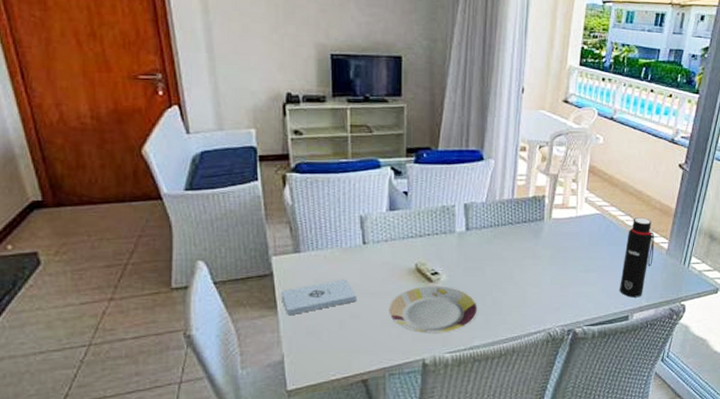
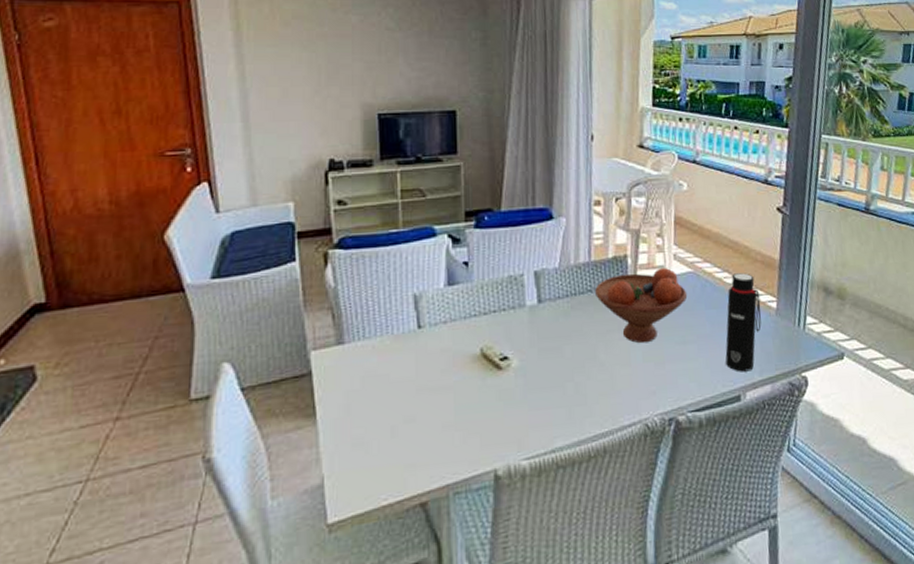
notepad: present [281,279,357,316] -> none [321,373,413,425]
plate: present [389,285,479,334] -> none [451,372,559,436]
fruit bowl: none [515,208,594,269] -> present [595,267,688,344]

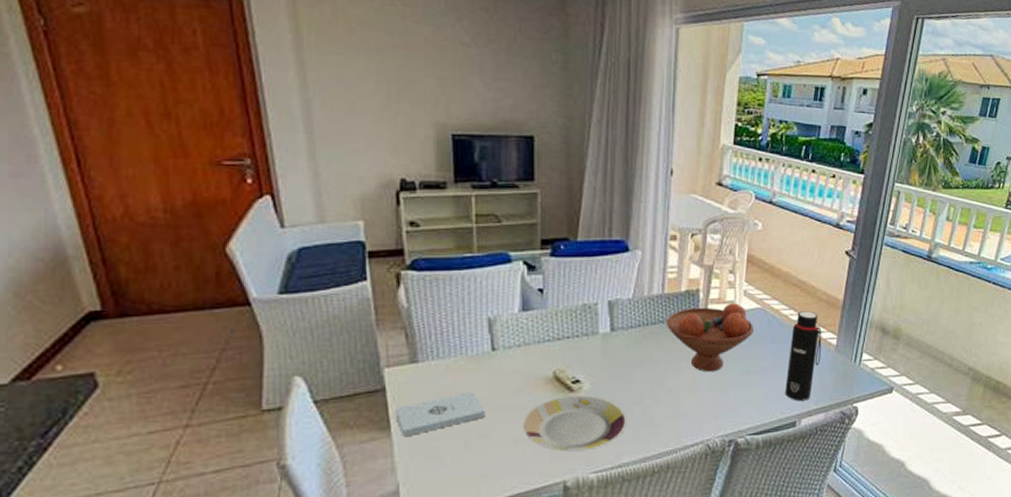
notepad: none [321,373,413,425] -> present [396,391,486,437]
plate: none [451,372,559,436] -> present [523,394,627,452]

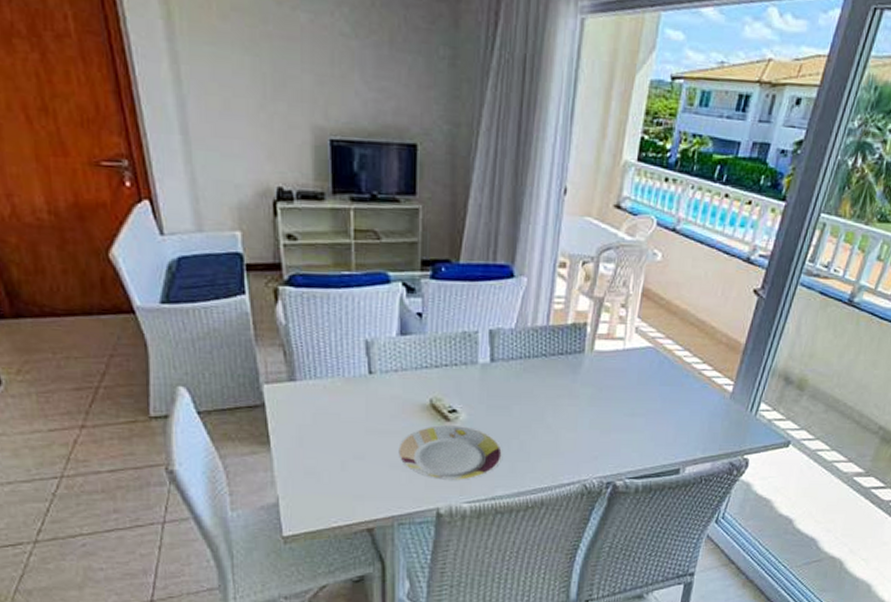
notepad: present [396,391,486,437] -> none [275,413,362,453]
fruit bowl: present [667,302,754,372] -> none [550,339,644,412]
water bottle: present [785,311,822,401] -> none [671,353,718,448]

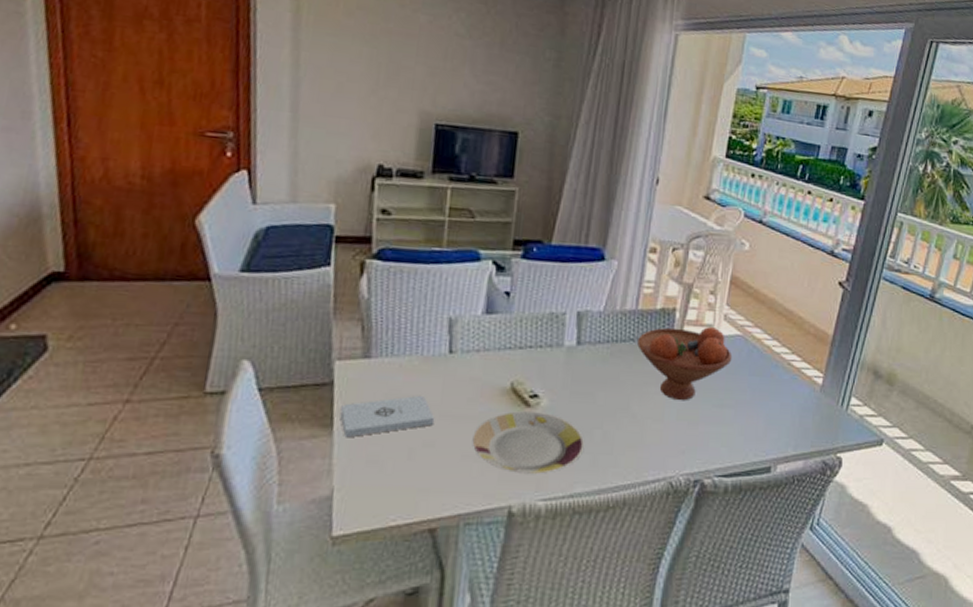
notepad: none [275,413,362,453] -> present [340,395,435,438]
fruit bowl: none [550,339,644,412] -> present [637,326,733,401]

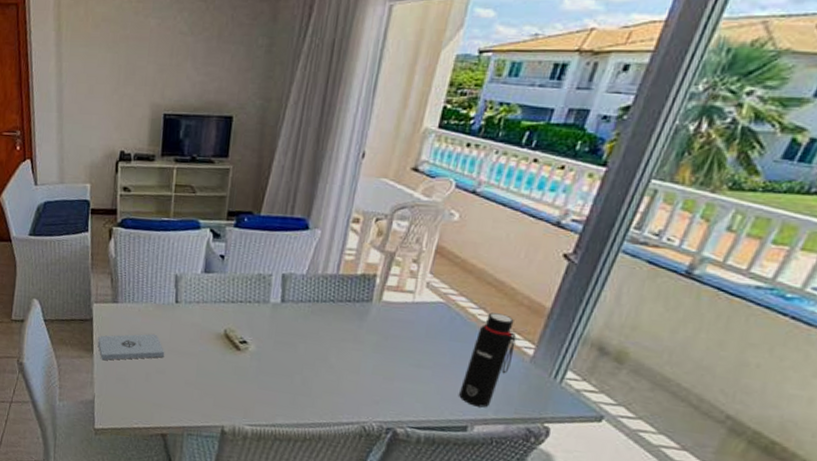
plate: present [472,410,585,474] -> none [193,352,287,405]
fruit bowl: present [637,326,733,401] -> none [337,292,433,358]
water bottle: none [761,343,807,444] -> present [459,312,517,408]

